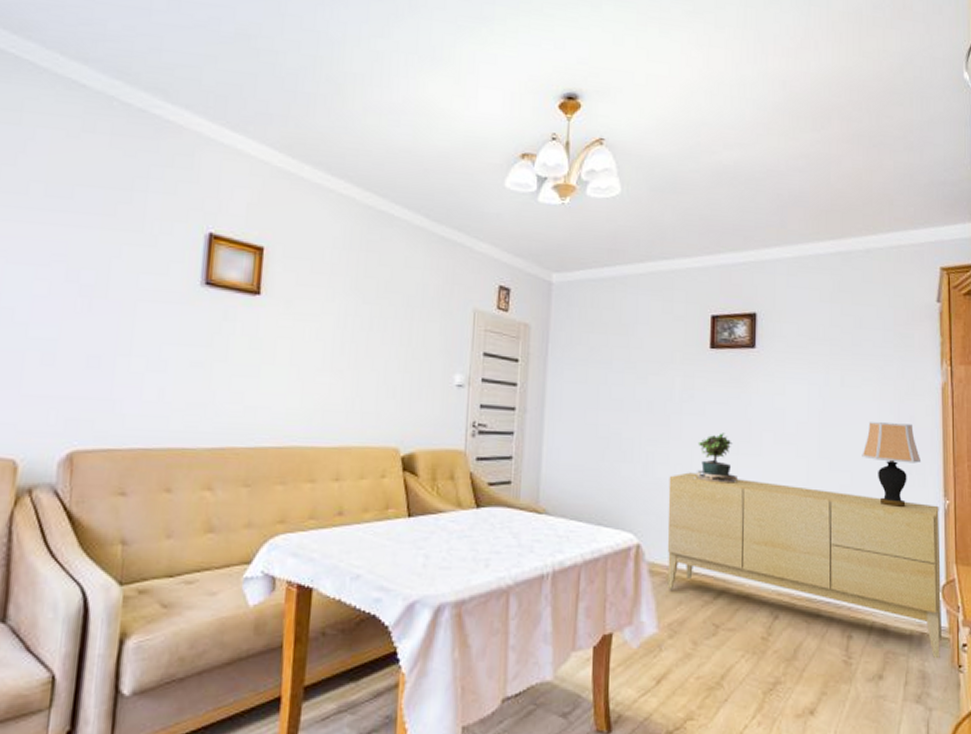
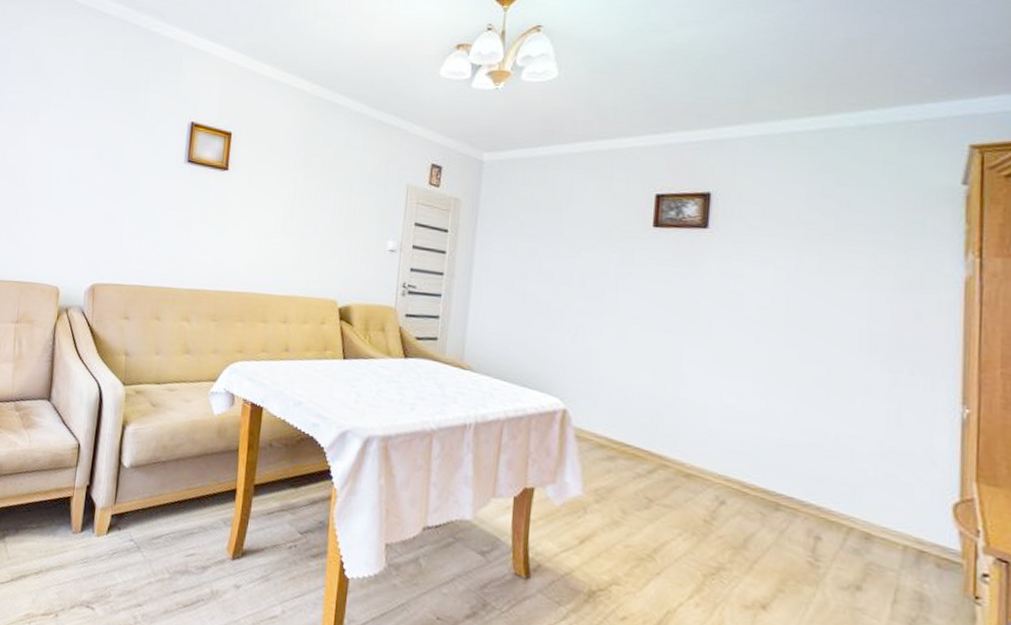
sideboard: present [667,472,943,659] -> none [595,346,954,585]
potted plant: present [694,433,737,484] -> none [629,311,681,363]
table lamp: present [862,422,922,508] -> none [843,313,930,411]

